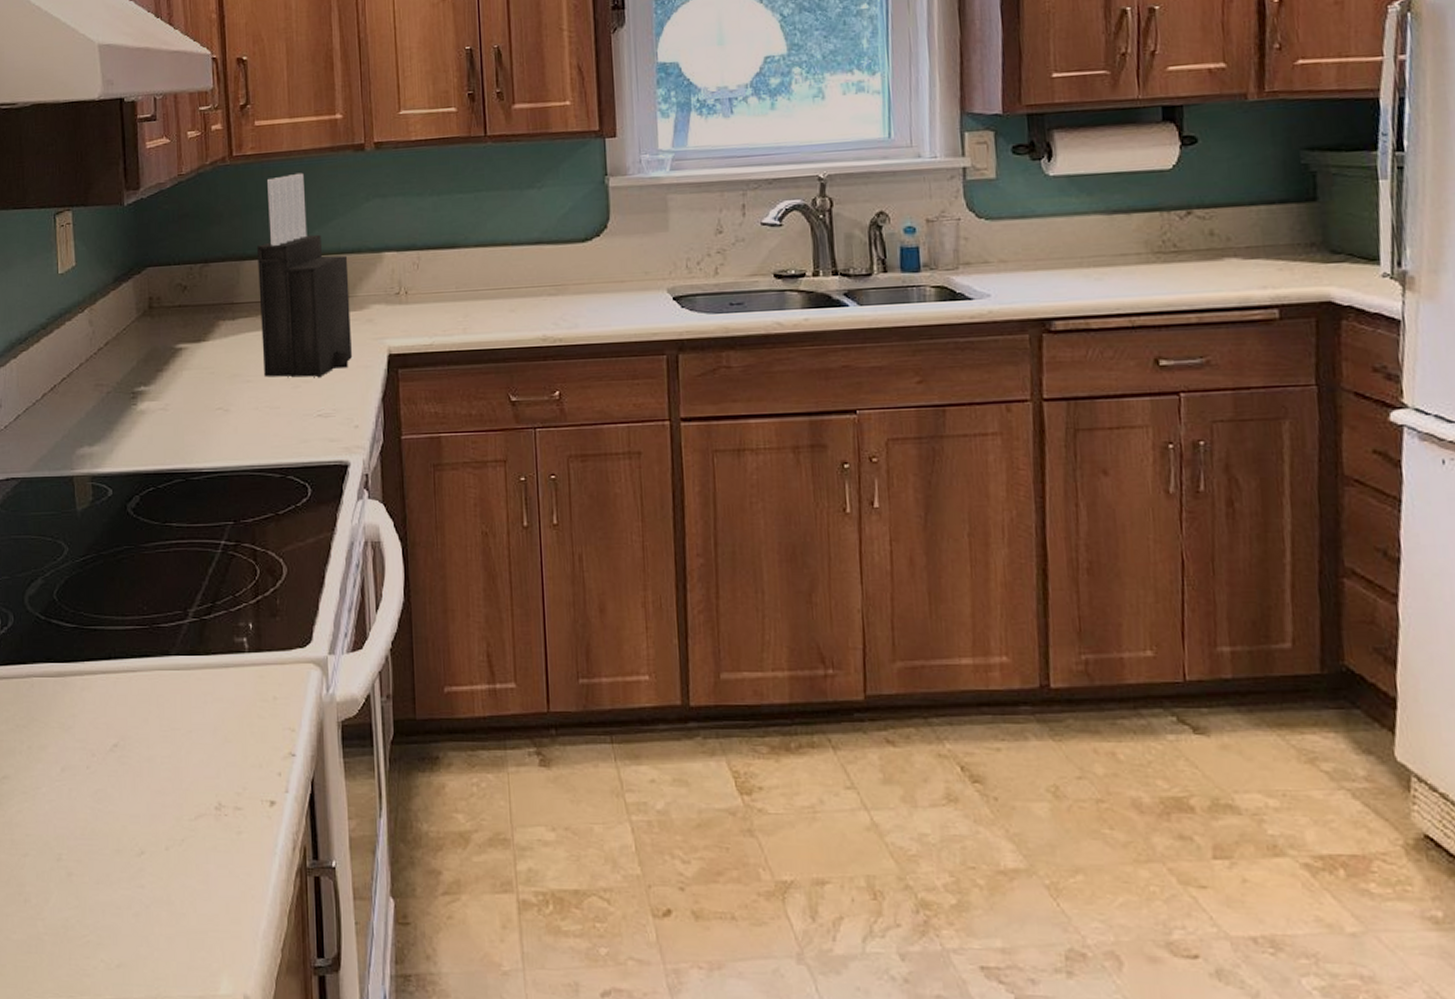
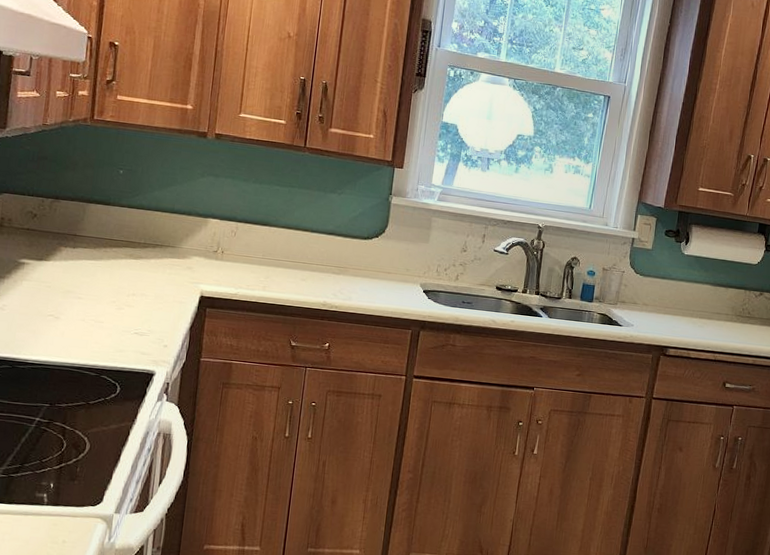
knife block: present [256,172,352,377] -> none [94,143,179,304]

